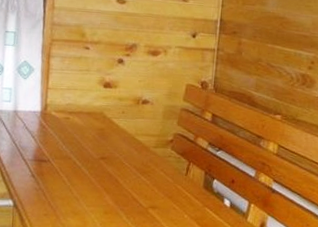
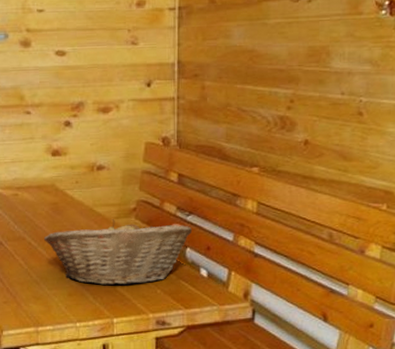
fruit basket: none [88,148,220,209] -> present [44,219,192,286]

